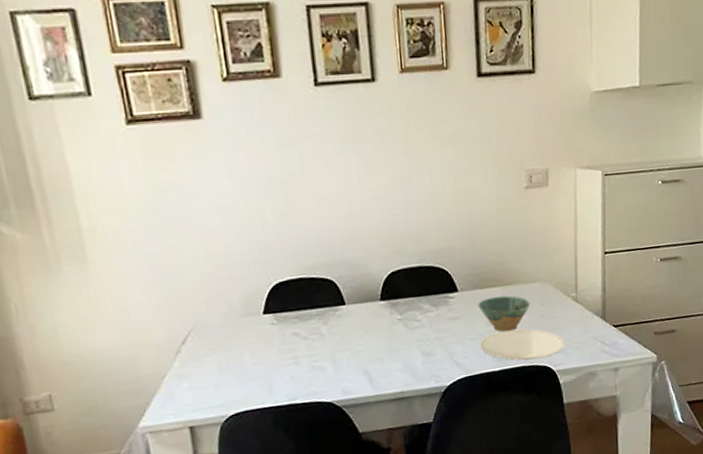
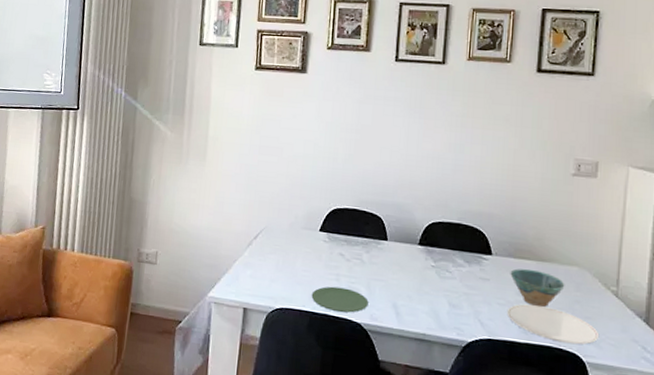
plate: none [269,369,337,399] -> present [311,286,369,313]

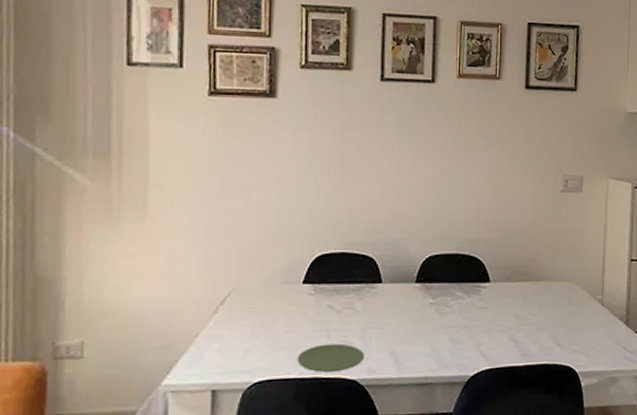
plate: present [506,304,600,345] -> none [506,325,589,359]
bowl: present [510,268,565,307] -> none [508,291,558,328]

